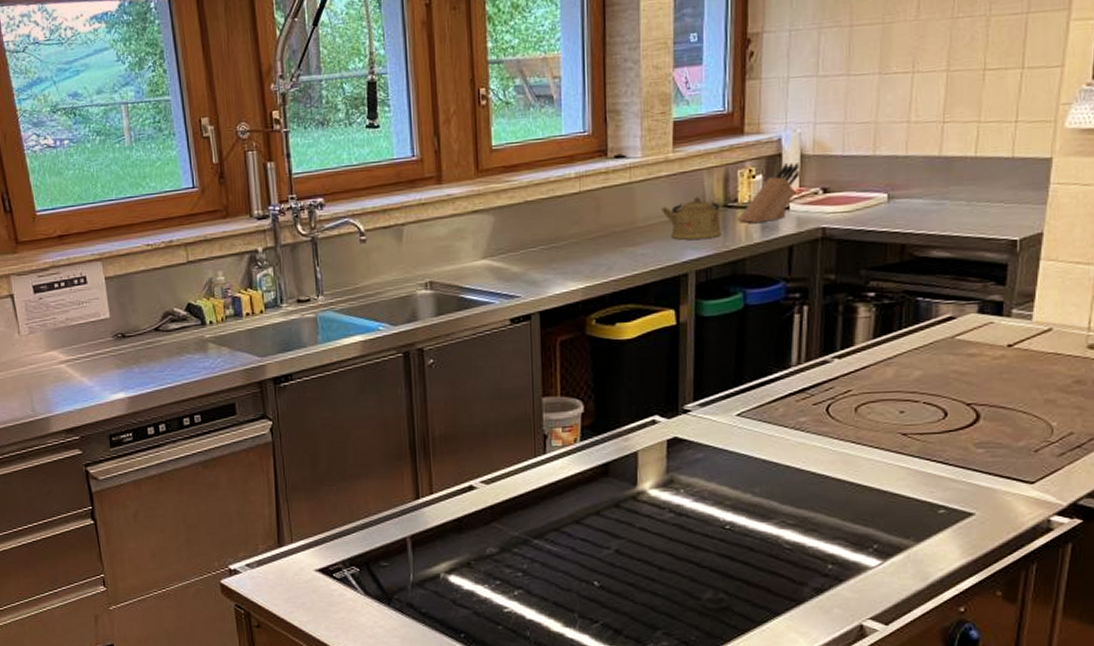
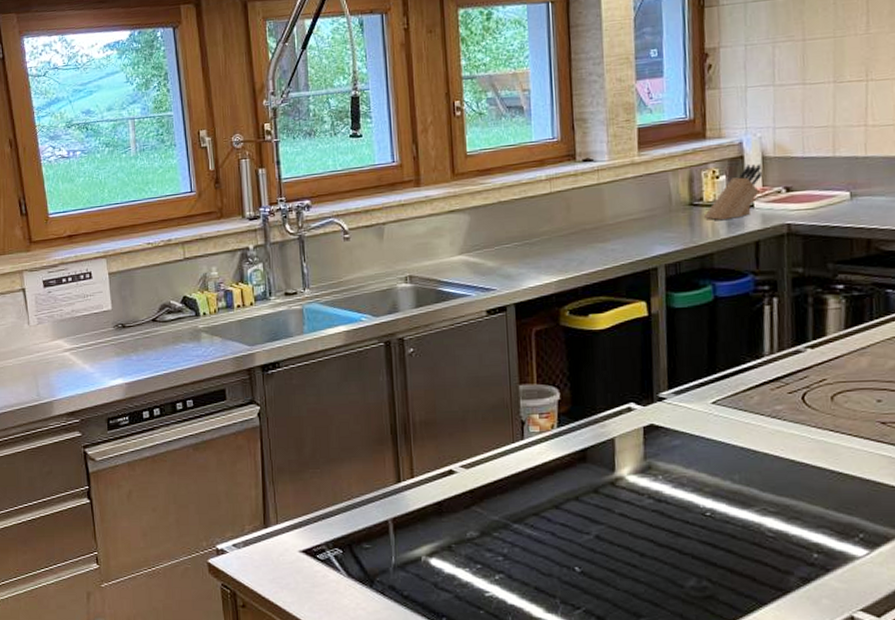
kettle: present [661,197,722,240] -> none [629,196,689,236]

